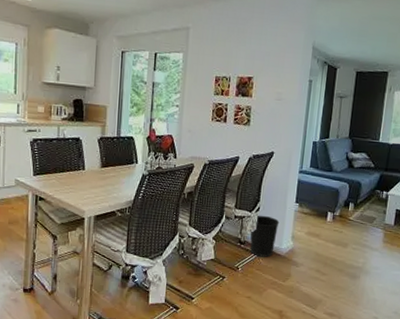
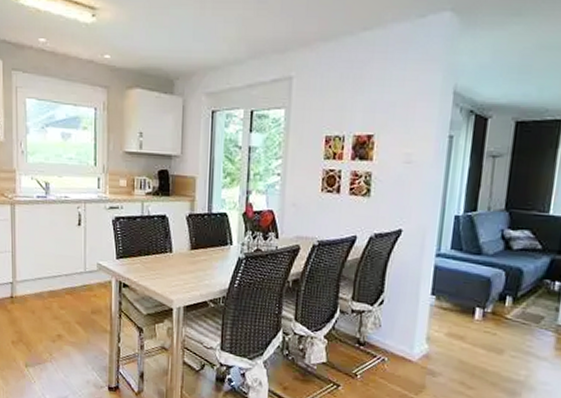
wastebasket: present [250,215,280,257] -> none [371,309,410,363]

